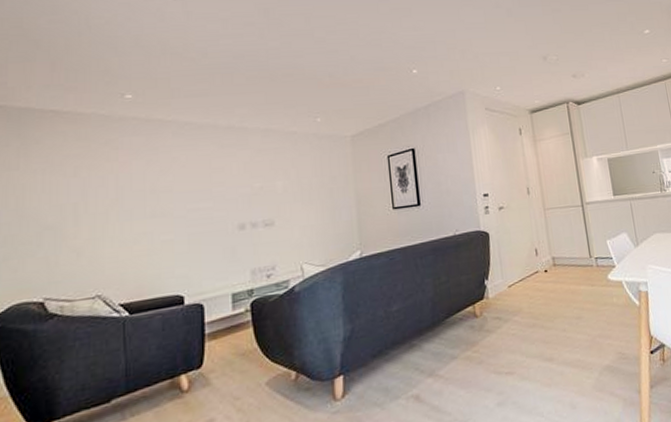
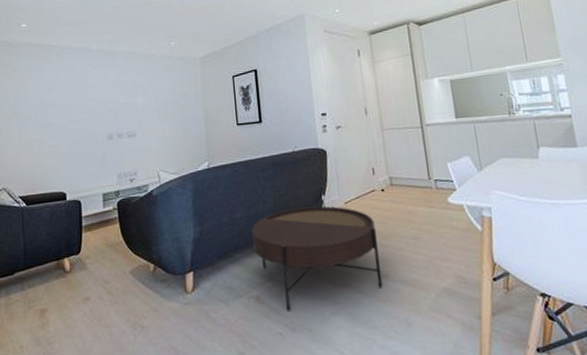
coffee table: none [410,291,547,408] -> present [252,206,382,312]

